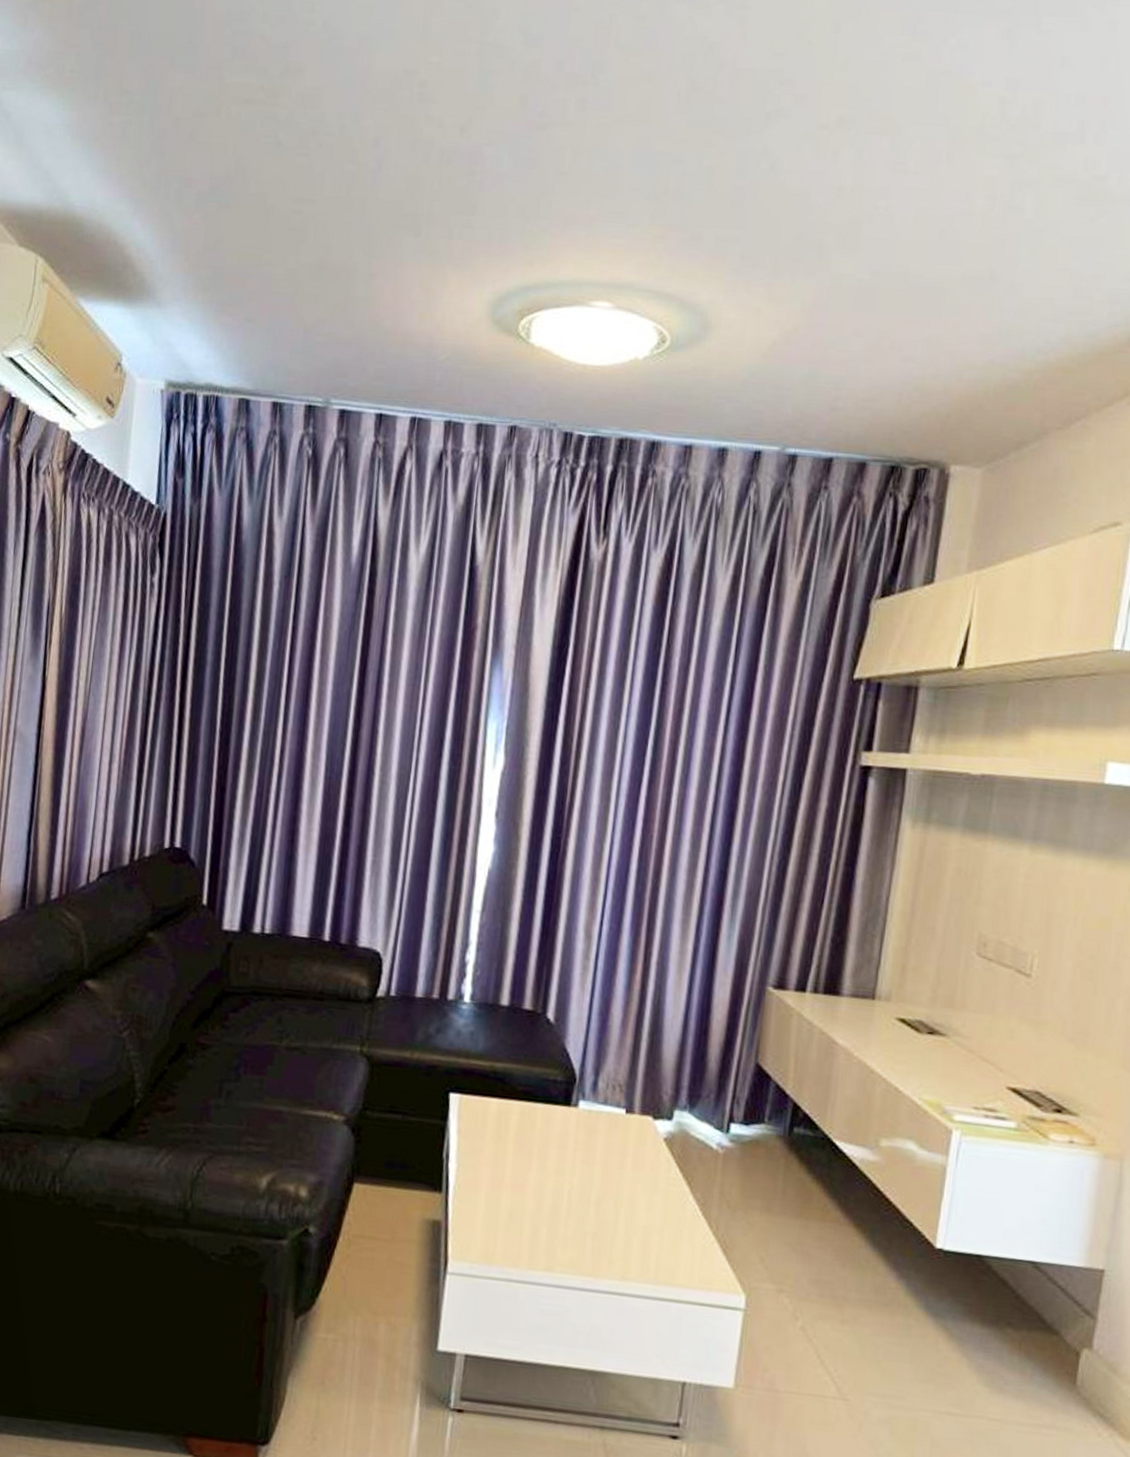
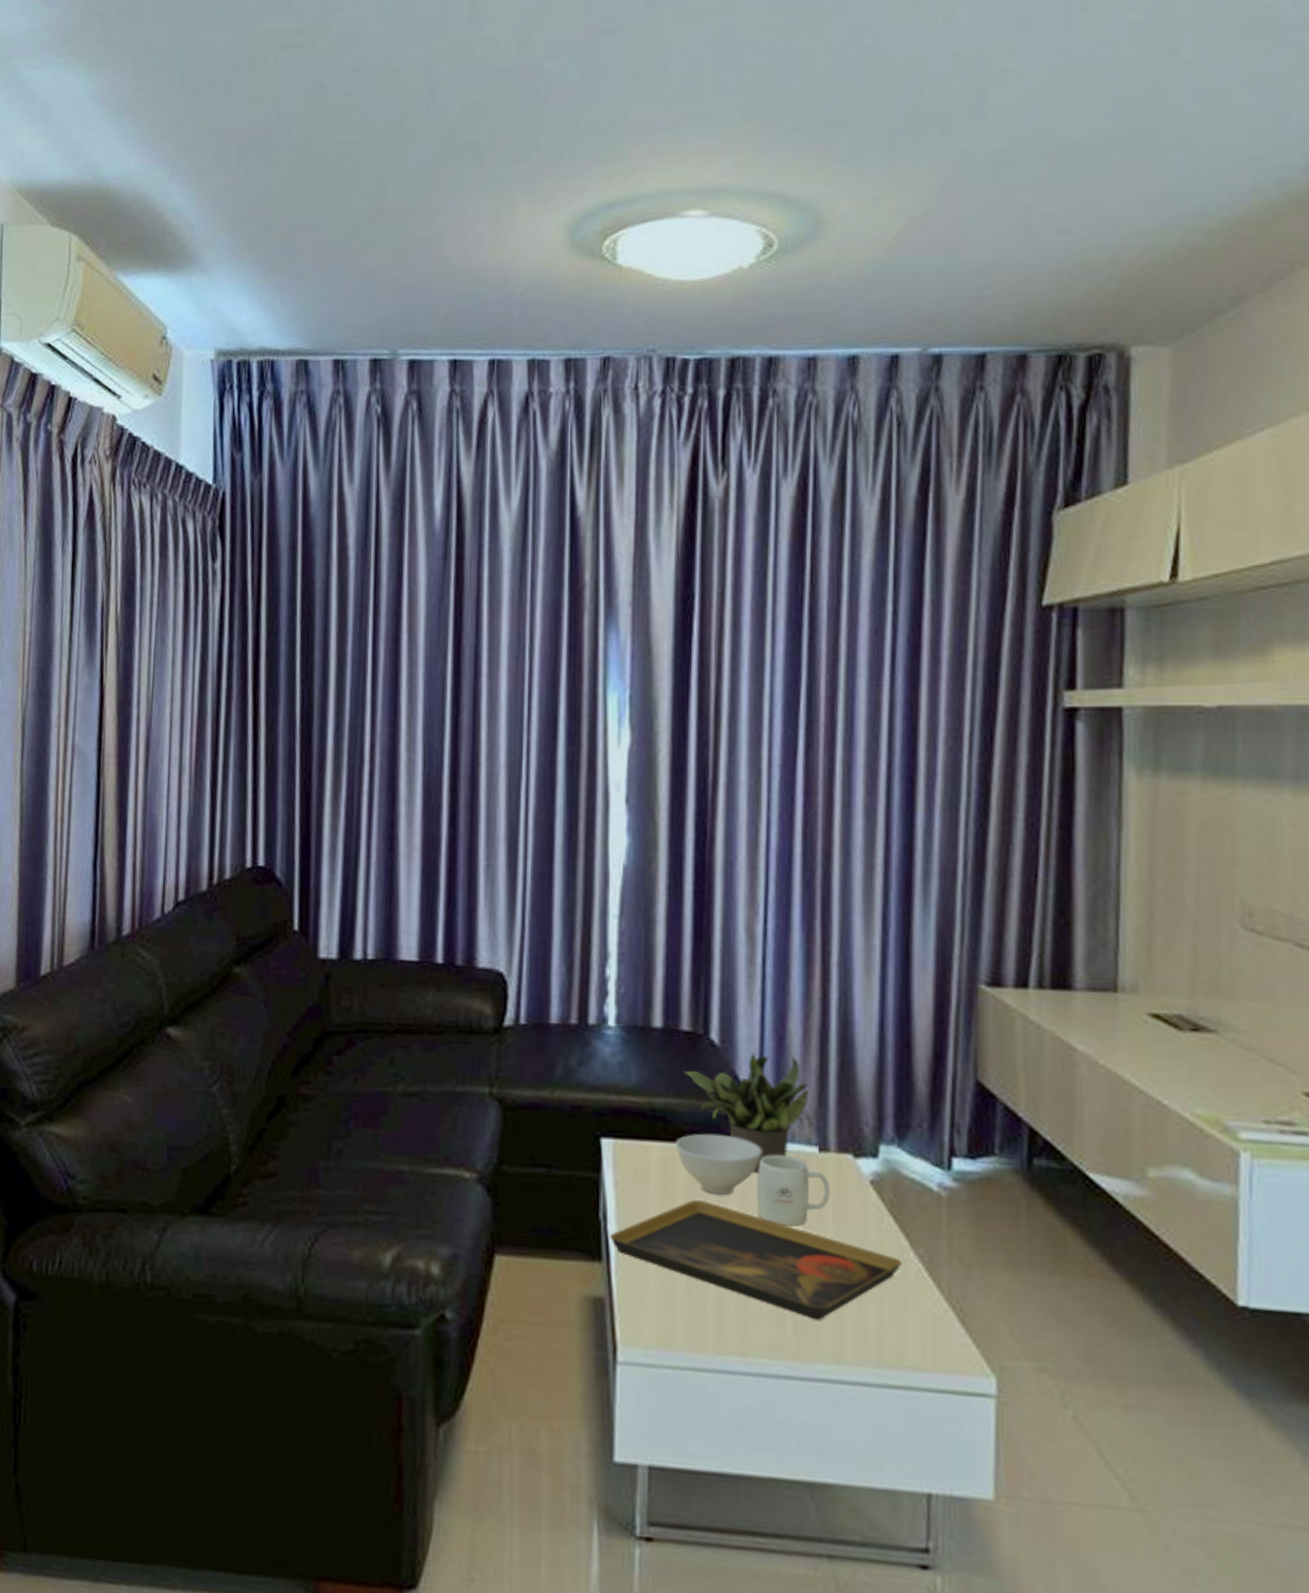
decorative tray: none [450,1146,683,1246] -> present [610,1200,903,1320]
bowl: none [510,1093,580,1144] -> present [675,1133,762,1195]
potted plant: none [522,1030,624,1127] -> present [683,1052,810,1173]
mug: none [572,1114,632,1171] -> present [756,1155,830,1227]

